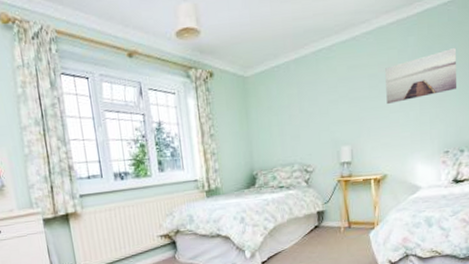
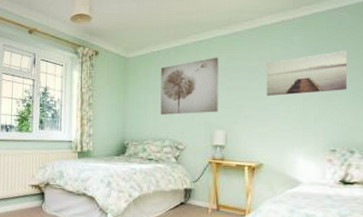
wall art: none [282,66,342,137] -> present [160,57,219,115]

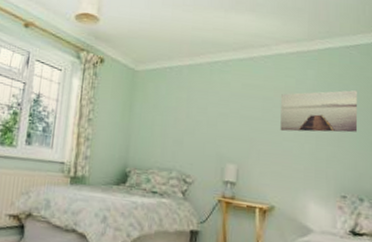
wall art: present [160,57,219,115] -> none [168,81,234,144]

